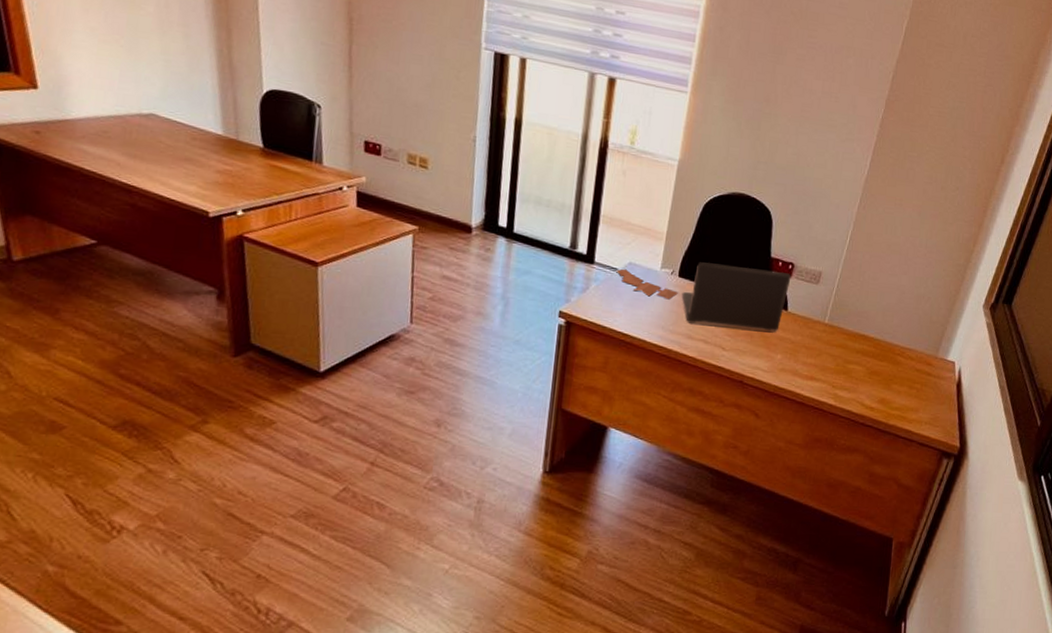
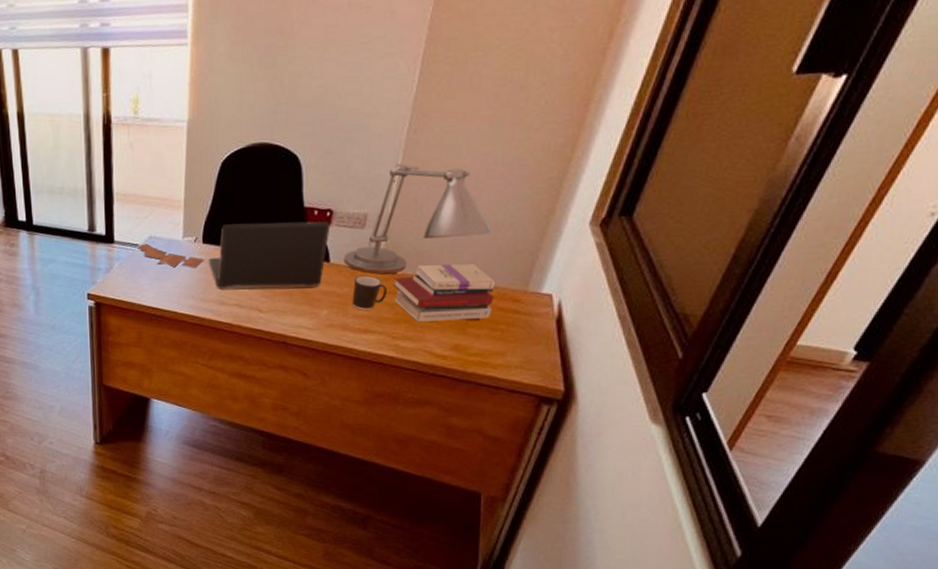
desk lamp: none [799,231,916,329] -> present [343,163,493,275]
mug: none [802,326,832,359] -> present [352,275,387,310]
books: none [836,323,915,379] -> present [392,264,496,322]

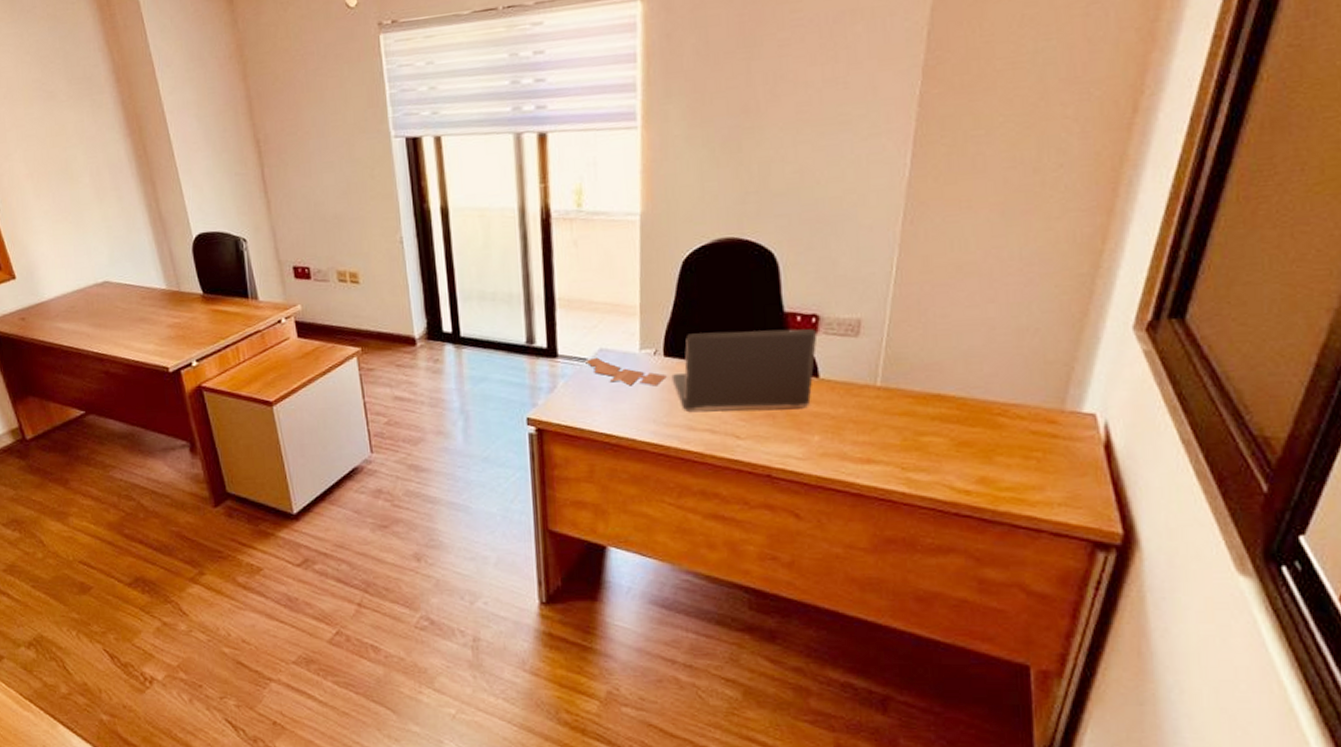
desk lamp: present [343,163,493,275] -> none [835,259,1016,392]
mug: present [352,275,387,310] -> none [849,393,891,435]
books: present [392,264,496,322] -> none [898,377,1025,449]

